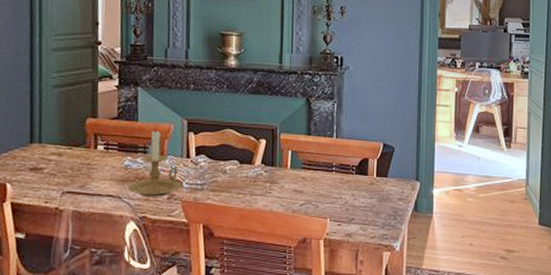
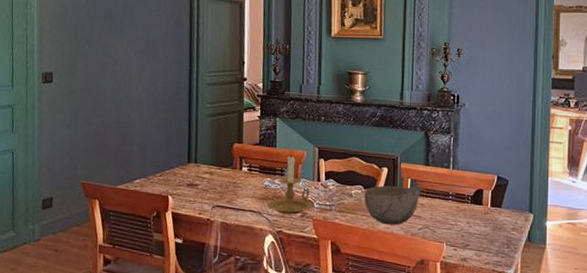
bowl: none [240,158,300,202] -> present [364,185,419,225]

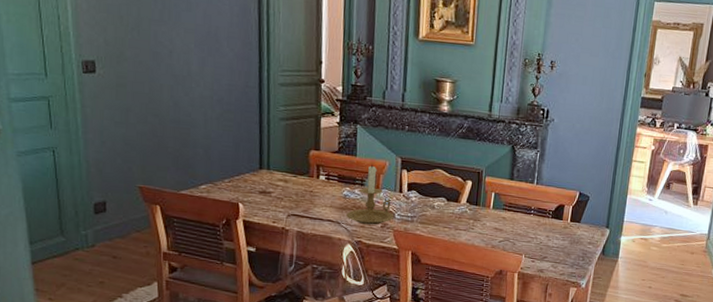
bowl: present [364,185,419,225] -> none [446,198,502,238]

